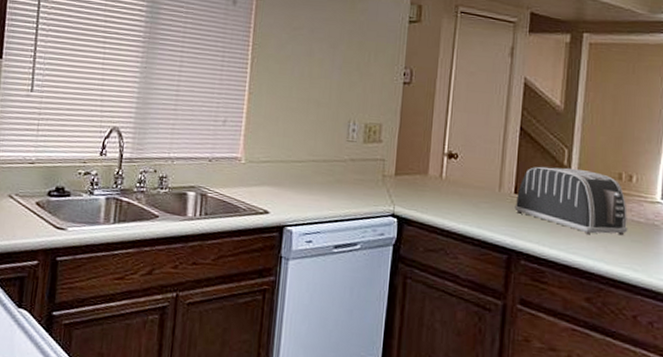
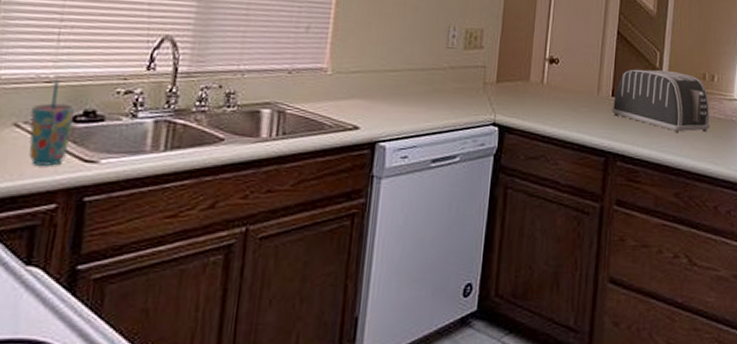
cup: none [19,161,50,230] -> present [28,79,75,166]

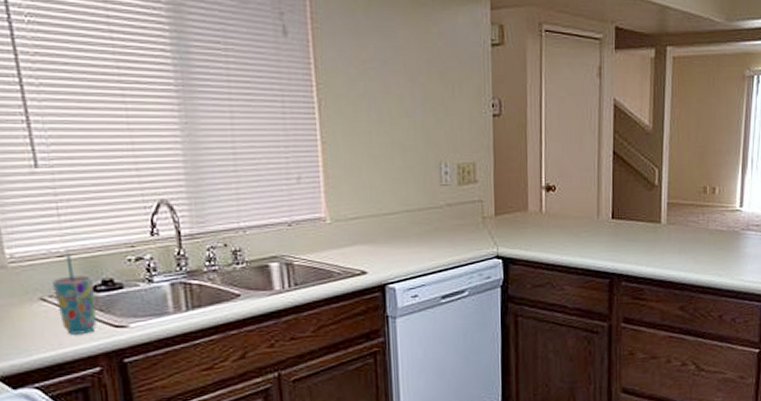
toaster: present [612,69,711,133] -> none [613,187,713,249]

